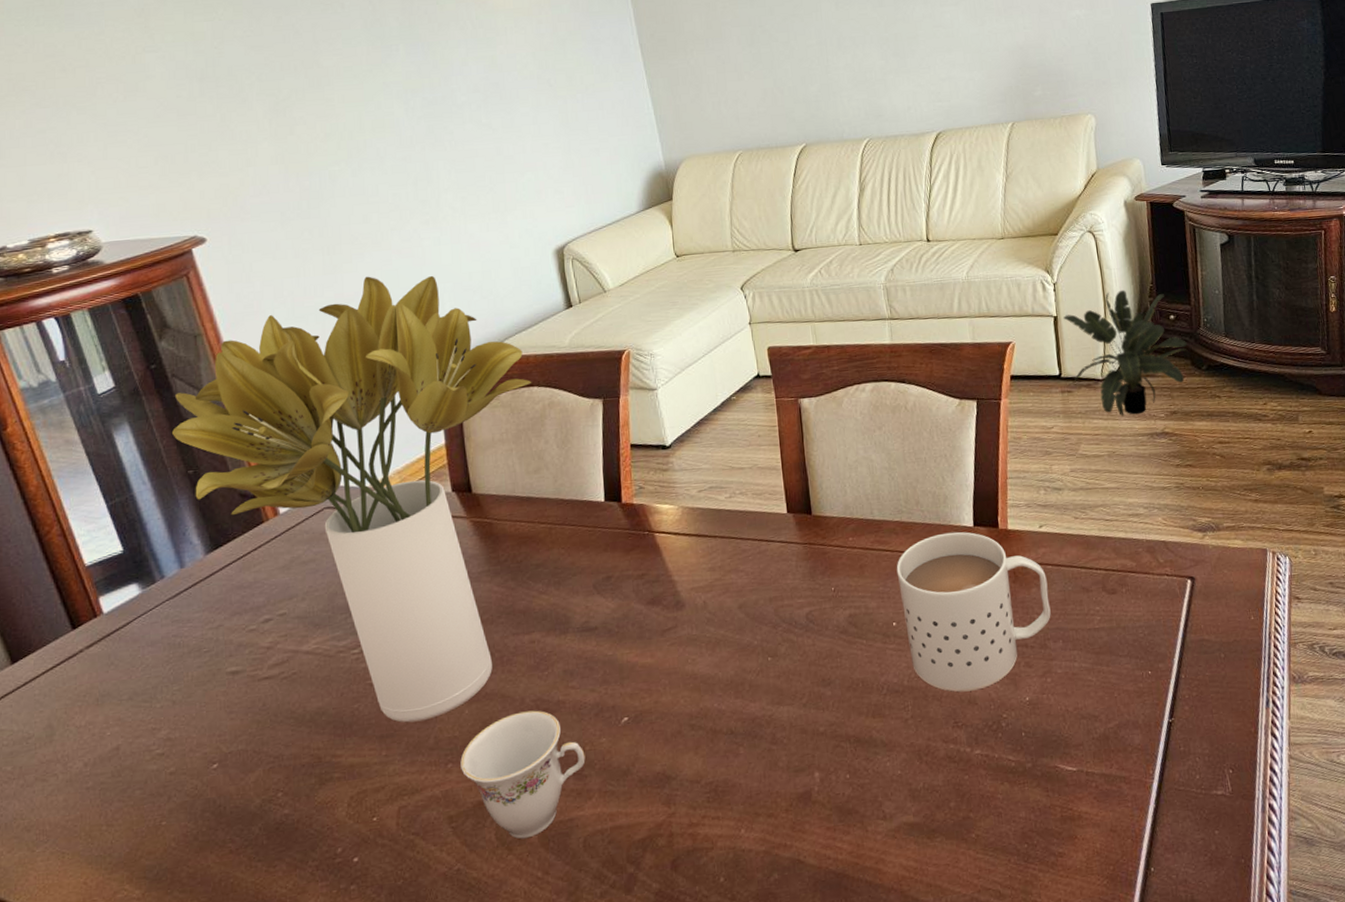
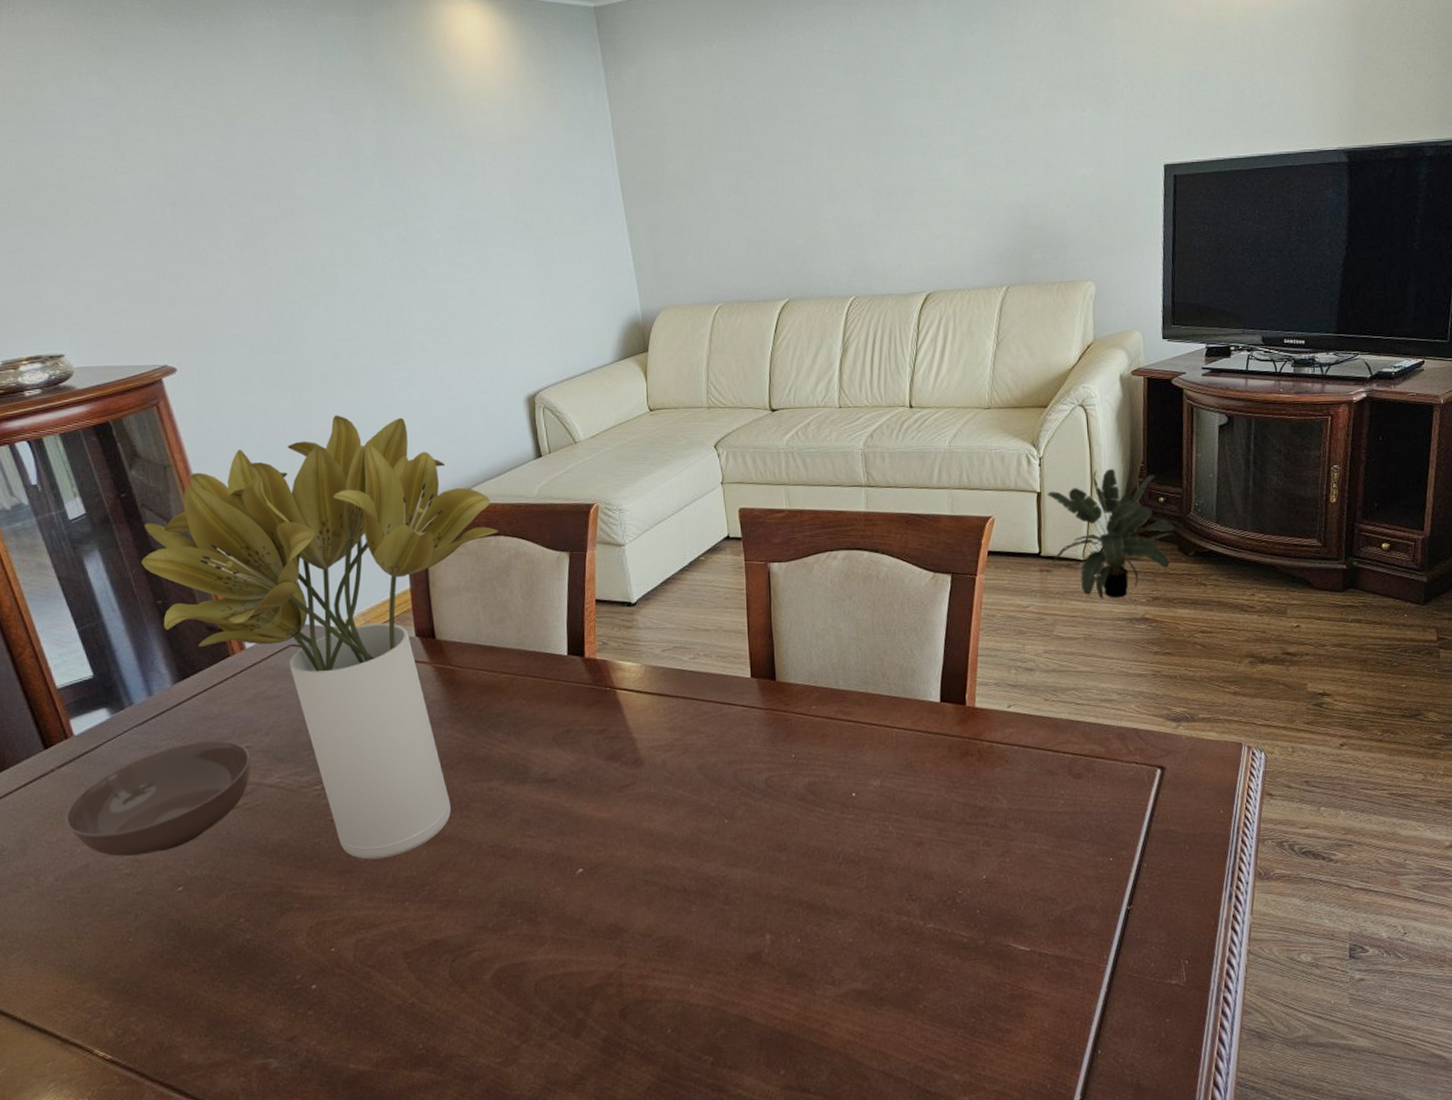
bowl: none [93,608,287,737] -> present [64,740,251,856]
teacup: present [460,710,586,839] -> none [417,856,540,979]
mug: present [896,532,1051,692] -> none [859,706,1014,866]

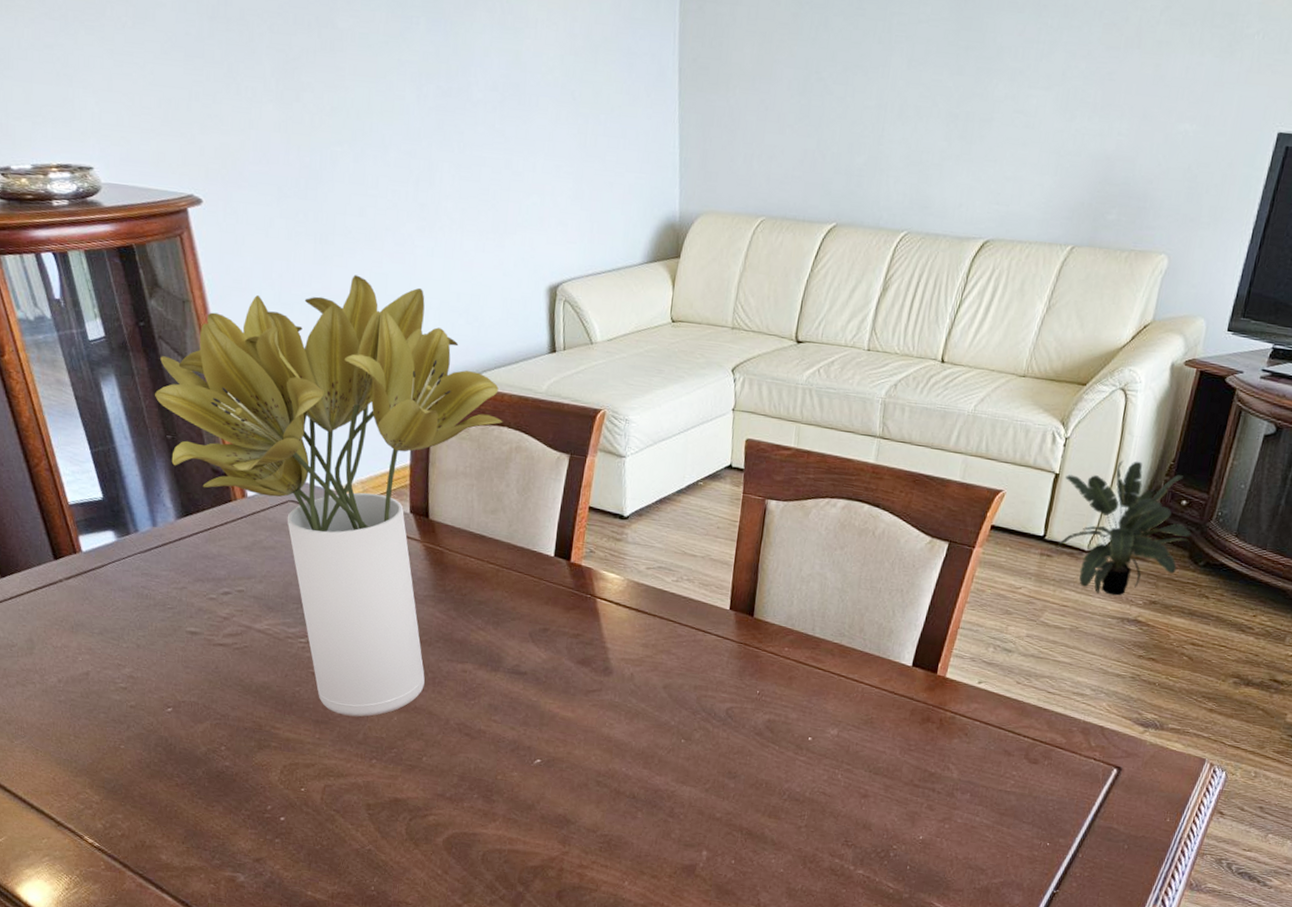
bowl: present [64,740,251,856] -> none [69,577,244,673]

